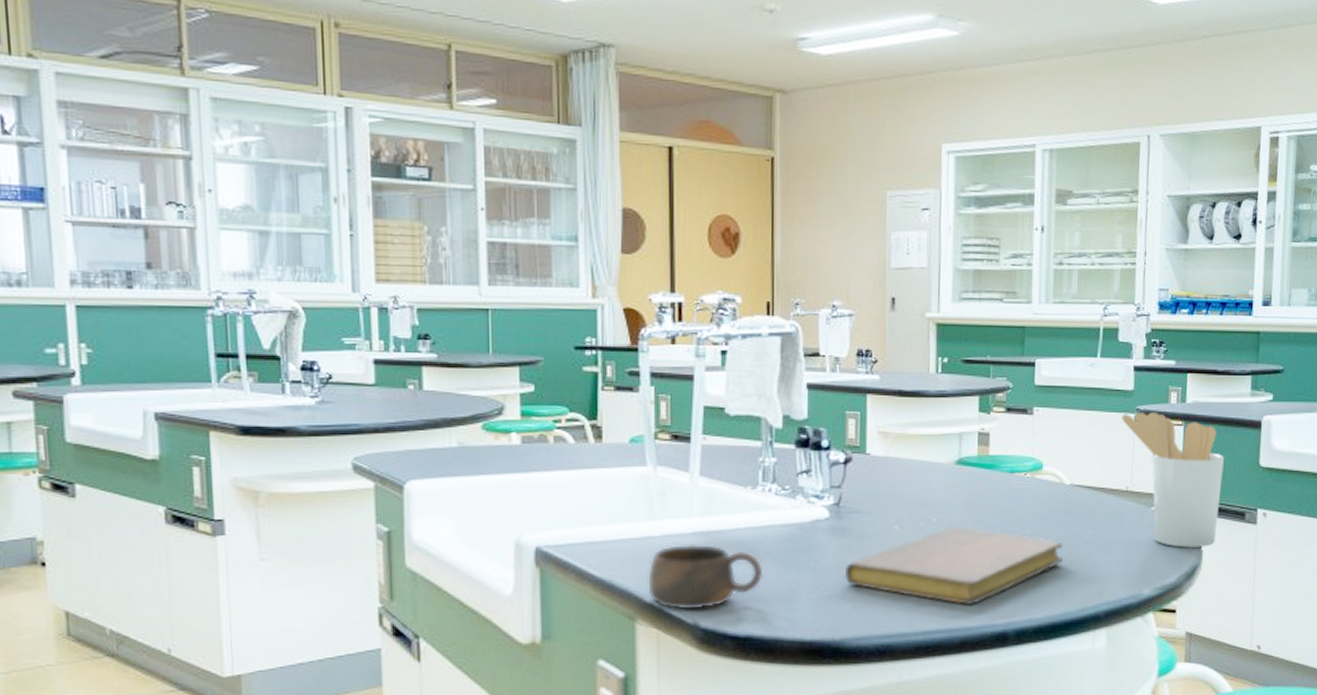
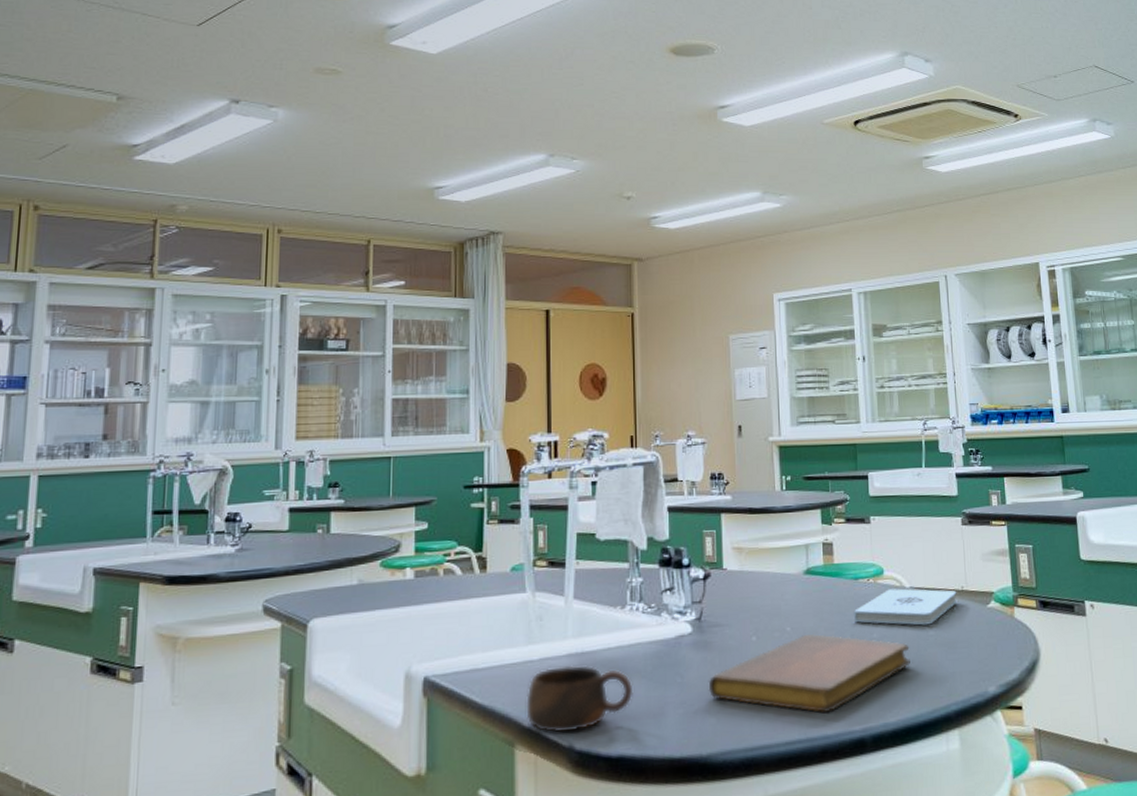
notepad: none [1005,485,1121,524] -> present [853,588,958,626]
utensil holder: present [1121,411,1224,548] -> none [949,514,1050,643]

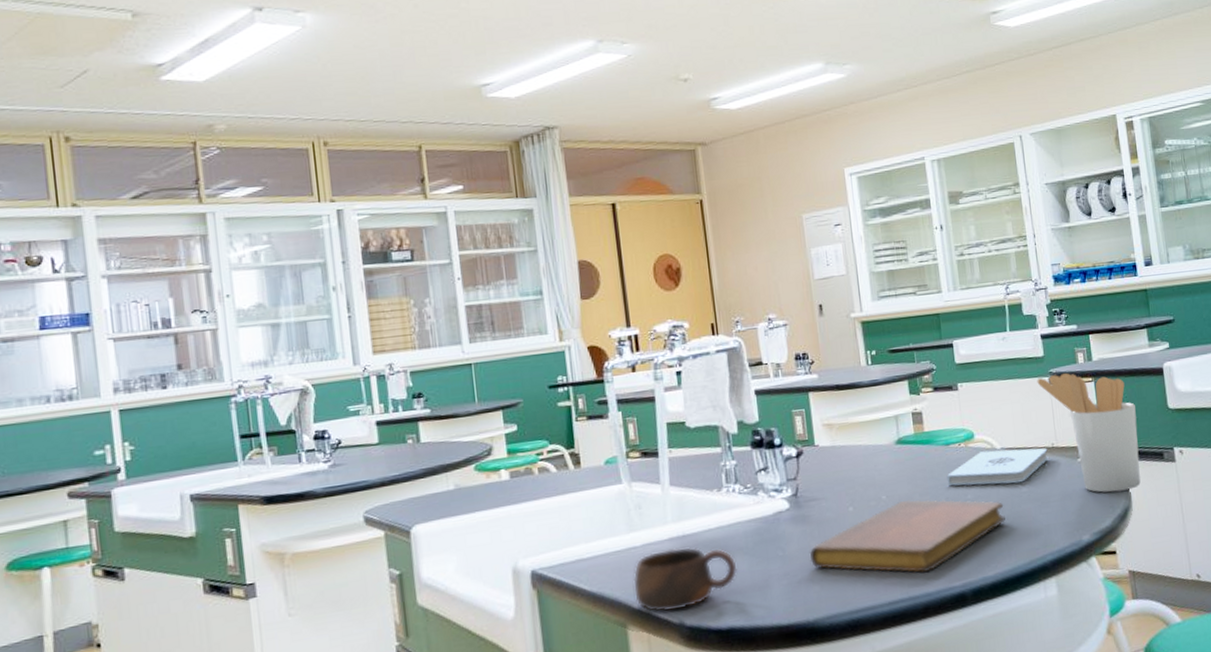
utensil holder: none [949,514,1050,643] -> present [1037,373,1141,493]

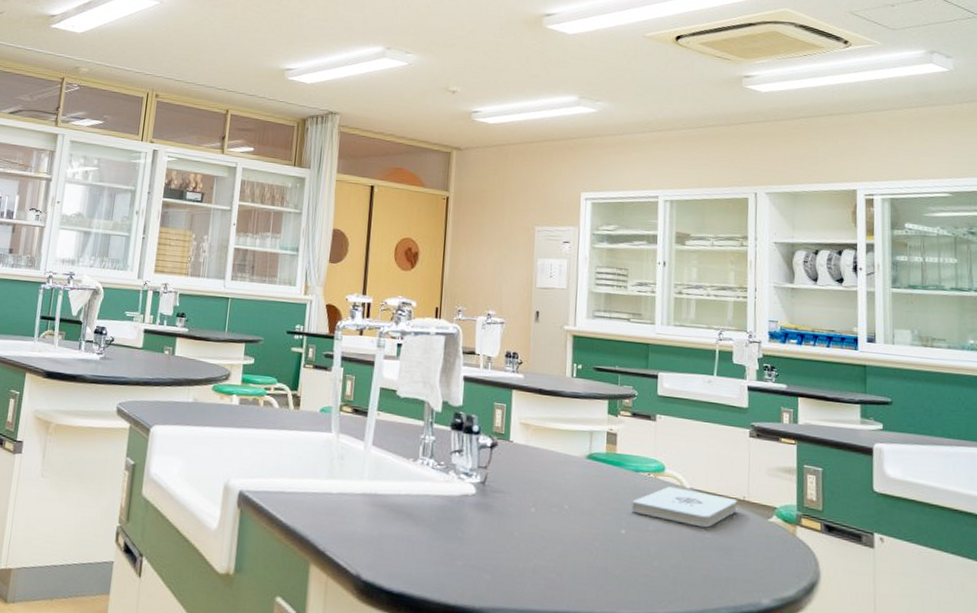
cup: present [633,547,738,613] -> none [322,502,417,563]
notebook: present [809,499,1005,572] -> none [486,515,684,591]
utensil holder: present [1037,373,1141,493] -> none [737,428,837,565]

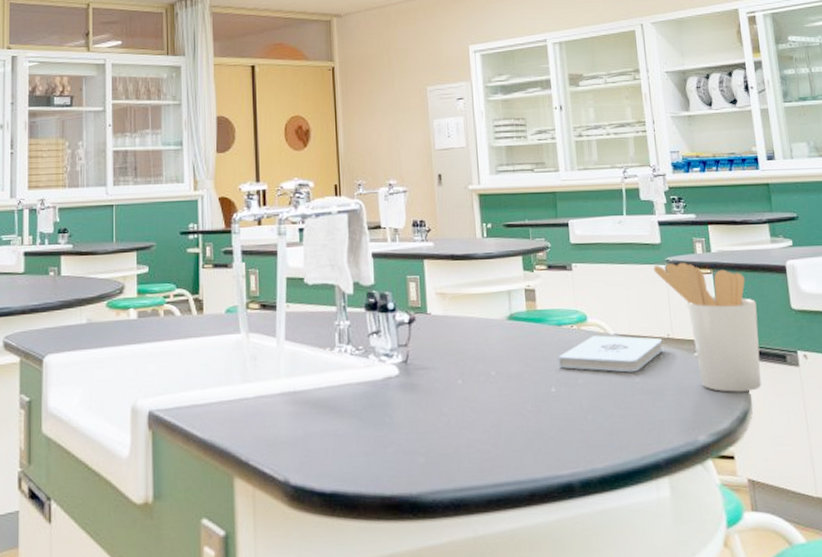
utensil holder: none [737,428,837,565] -> present [653,262,762,392]

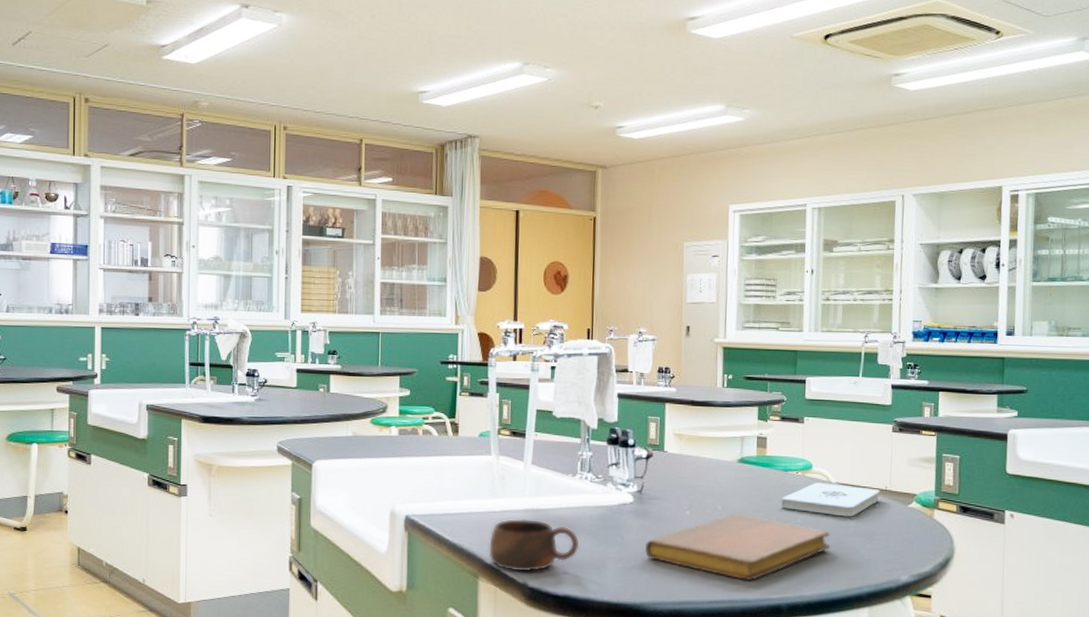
cup: none [243,403,344,468] -> present [489,518,579,572]
notebook: none [416,379,617,456] -> present [644,514,830,580]
utensil holder: present [653,262,762,392] -> none [880,423,973,542]

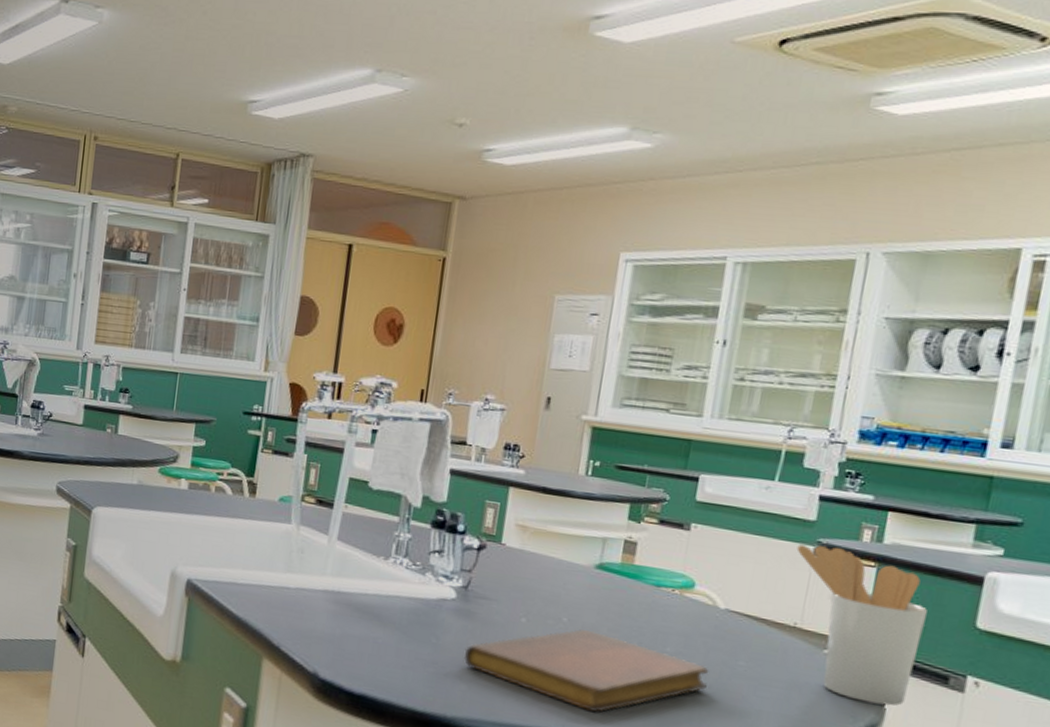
cup: present [489,518,579,572] -> none [276,598,385,662]
notepad: present [780,482,881,517] -> none [645,605,787,654]
utensil holder: none [880,423,973,542] -> present [796,544,927,706]

